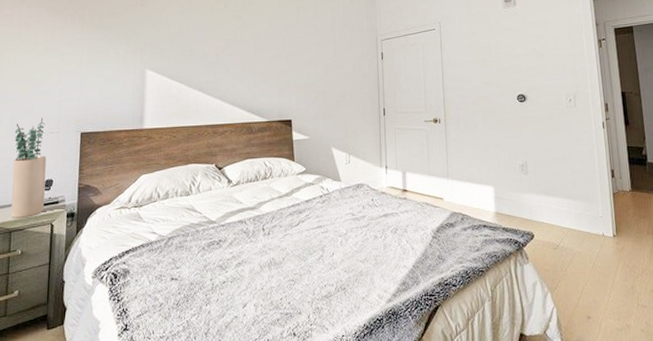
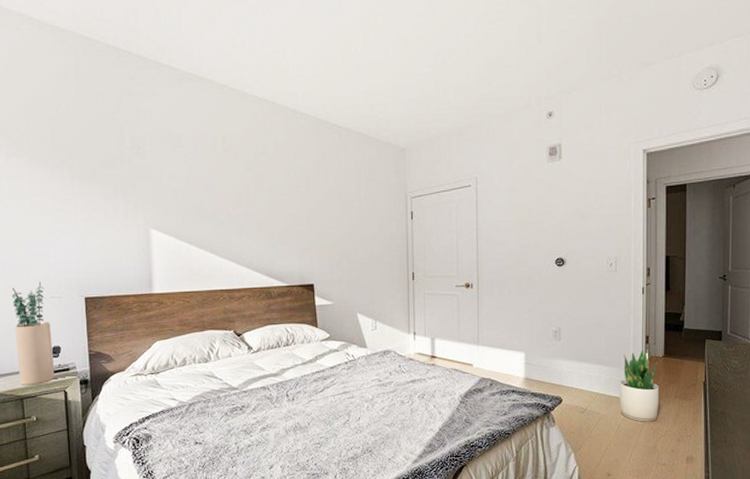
planter: none [590,184,633,259] -> present [620,350,659,422]

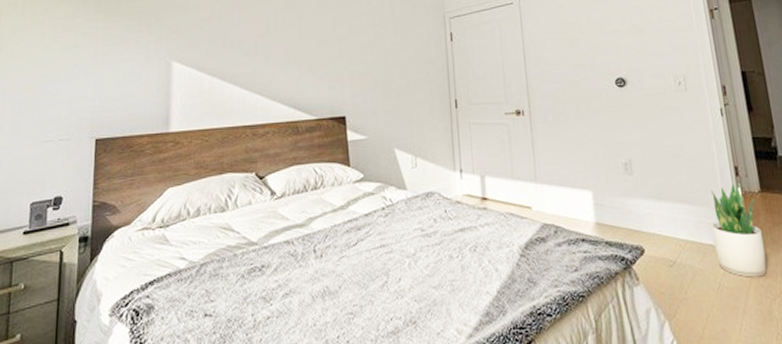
vase: present [12,281,55,386] -> none [12,122,56,246]

